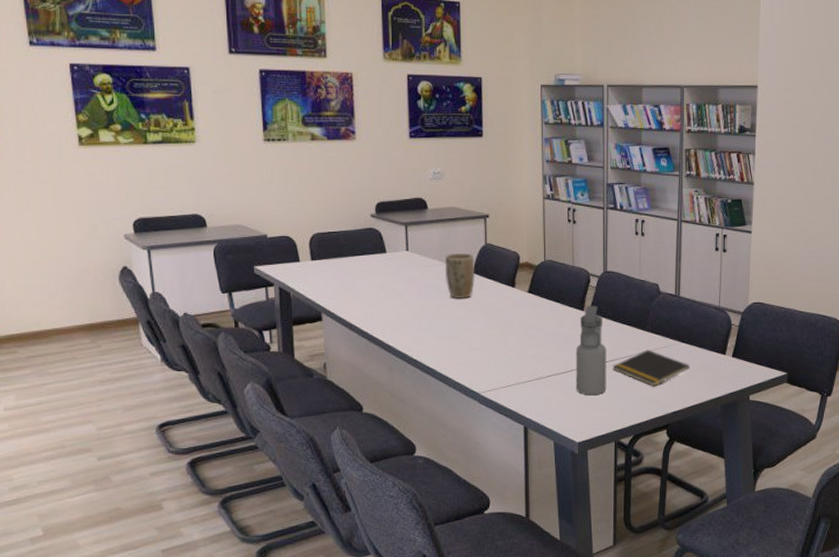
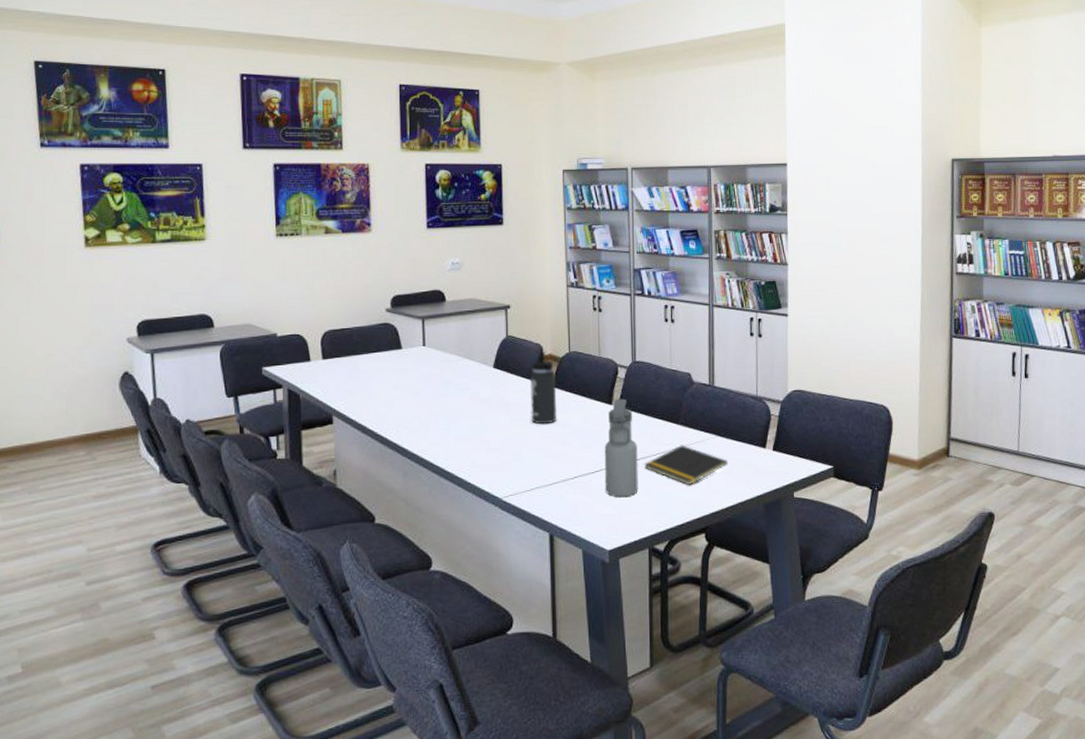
plant pot: present [445,254,476,298] -> none [463,347,496,395]
thermos bottle: none [508,259,532,327] -> present [530,351,557,425]

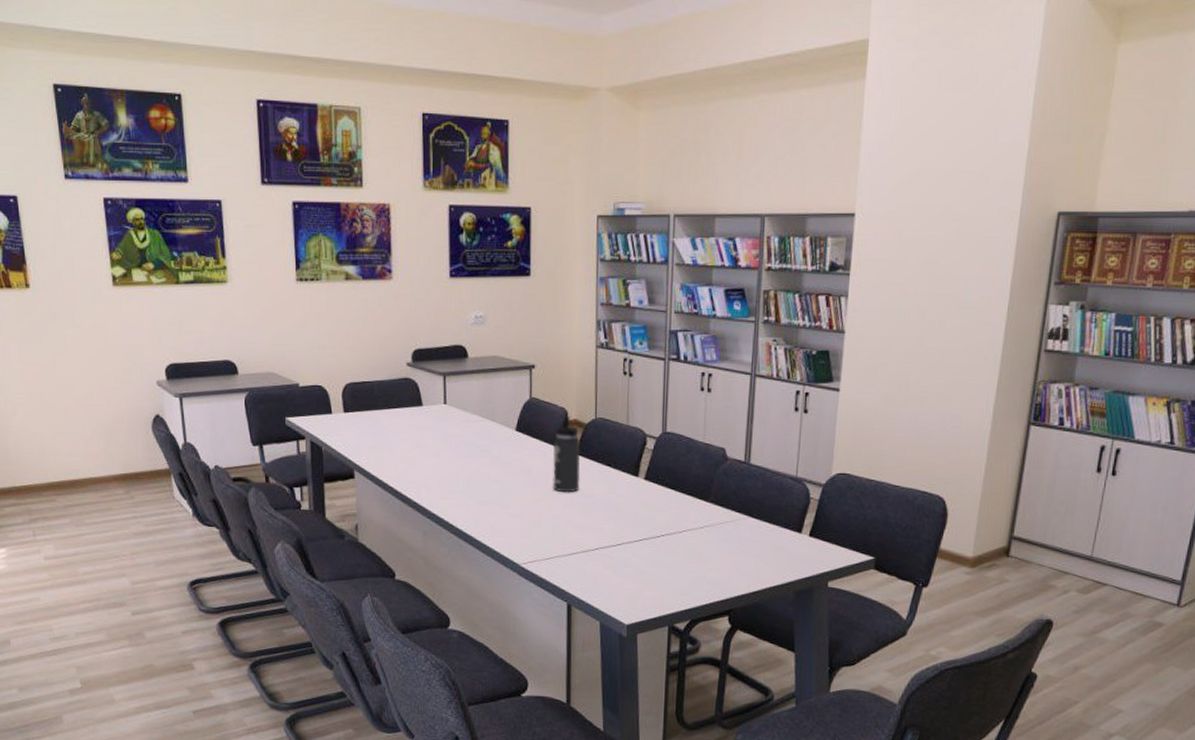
water bottle: present [604,398,639,498] -> none [626,470,663,573]
notepad: present [644,445,728,486] -> none [669,523,758,567]

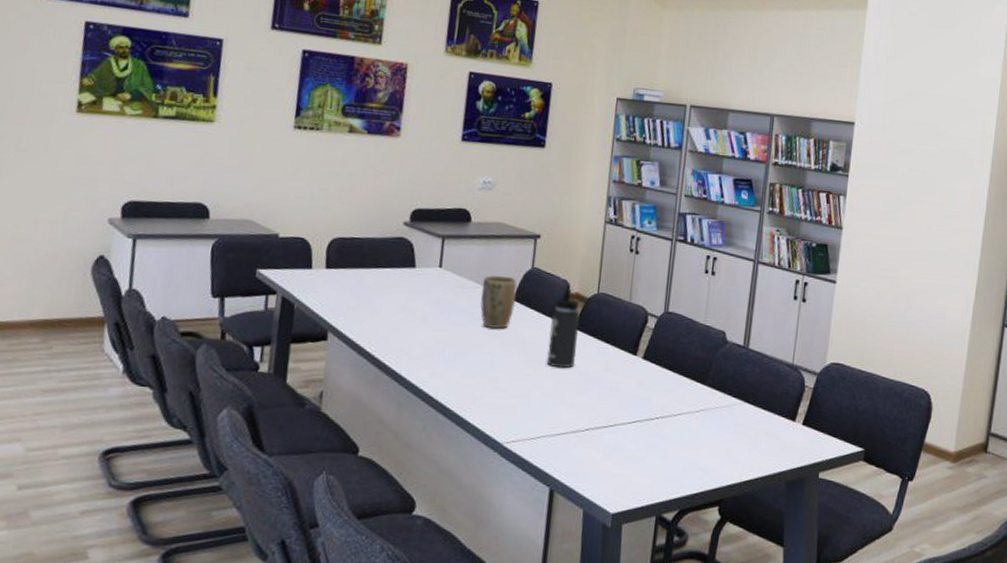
plant pot: none [485,408,519,459] -> present [479,275,517,329]

